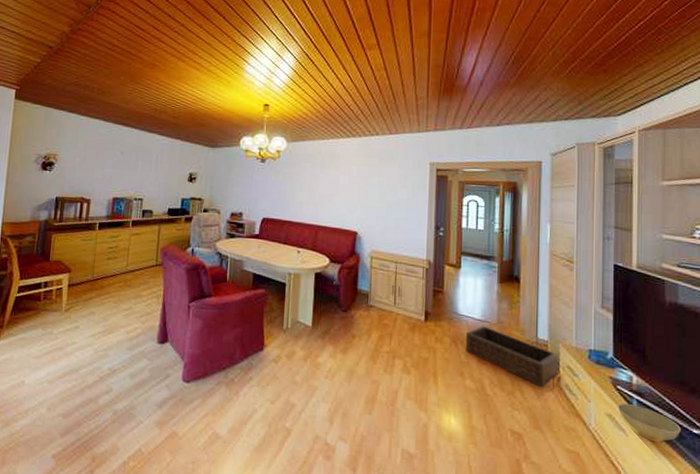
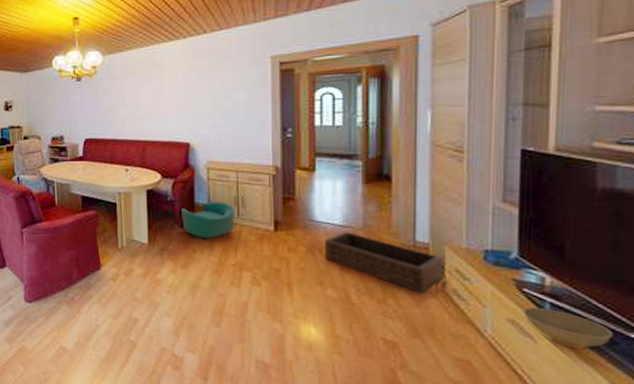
dog bed: none [345,289,392,326] -> present [181,202,235,240]

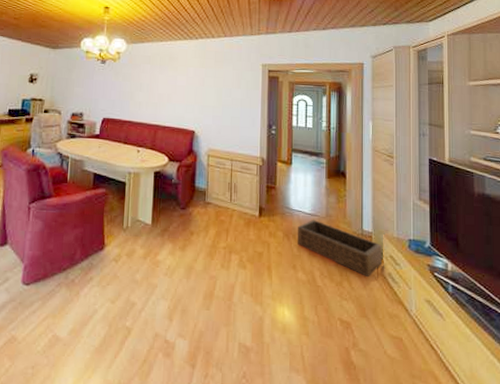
dog bed: present [181,202,235,240] -> none [183,186,228,223]
bowl: present [522,307,613,349] -> none [435,289,491,325]

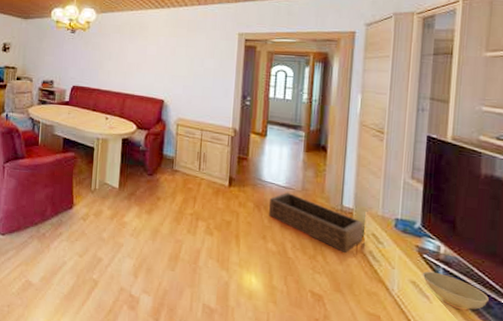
bowl: none [435,289,491,325] -> present [422,271,489,311]

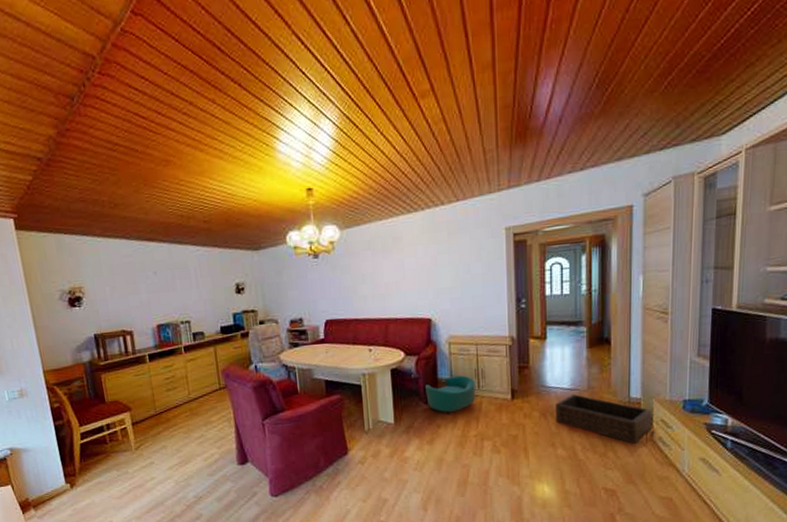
dog bed: none [150,154,197,189] -> present [425,375,476,414]
bowl: present [422,271,489,311] -> none [711,445,774,477]

